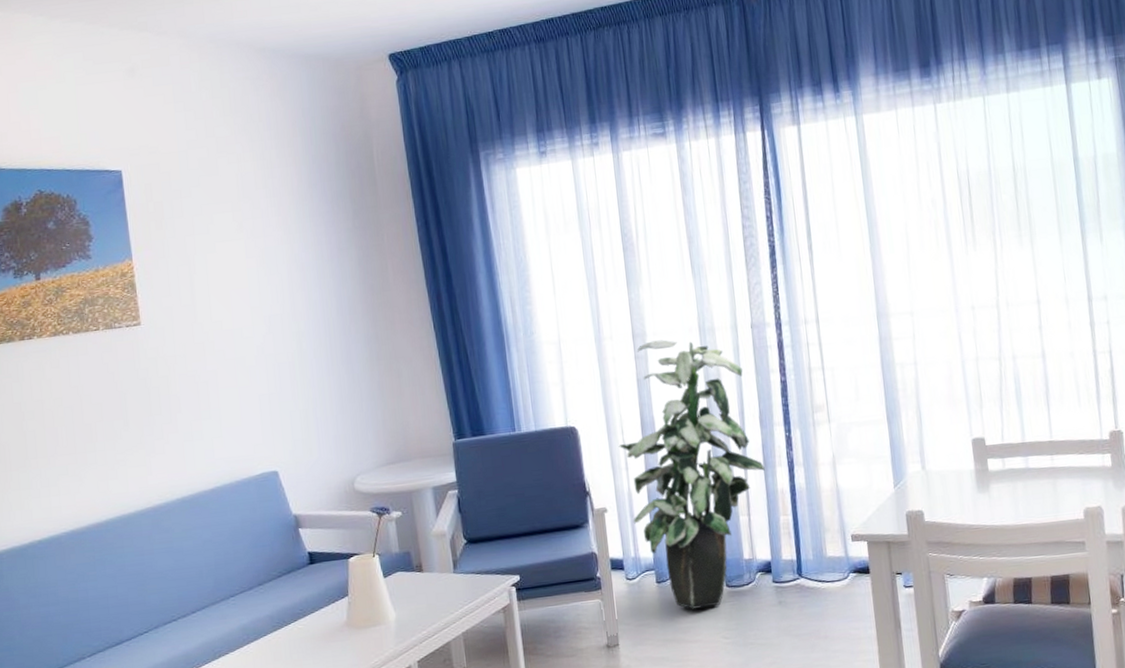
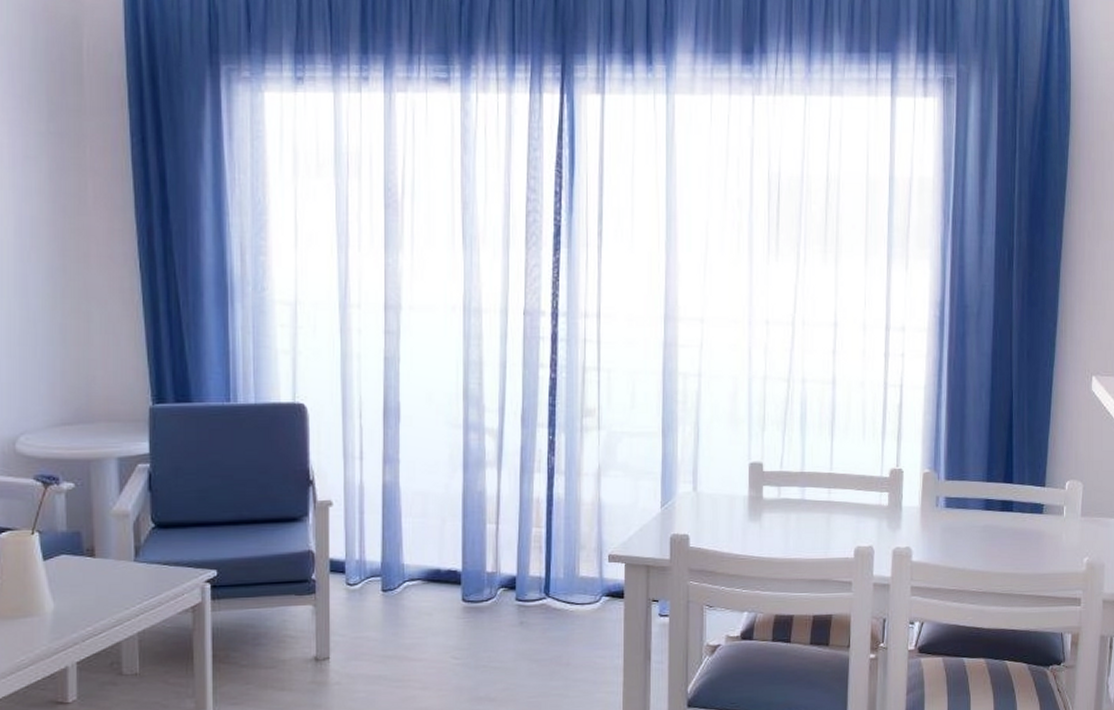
indoor plant: present [618,339,765,609] -> none [354,315,521,624]

